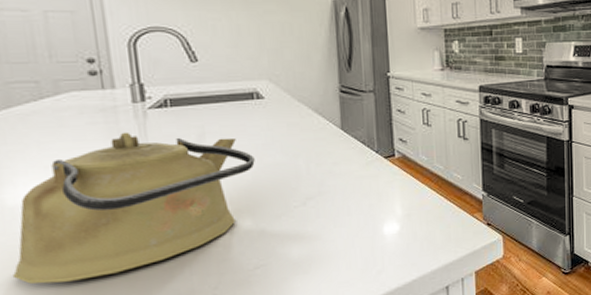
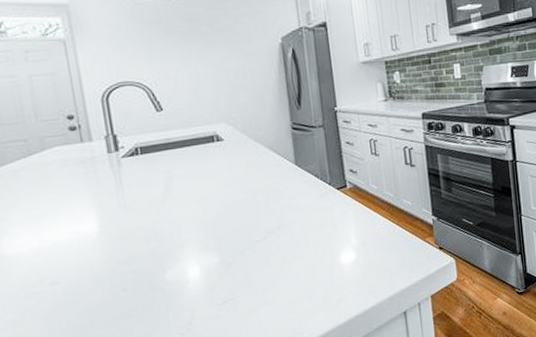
kettle: present [13,132,255,284] -> none [13,179,219,327]

